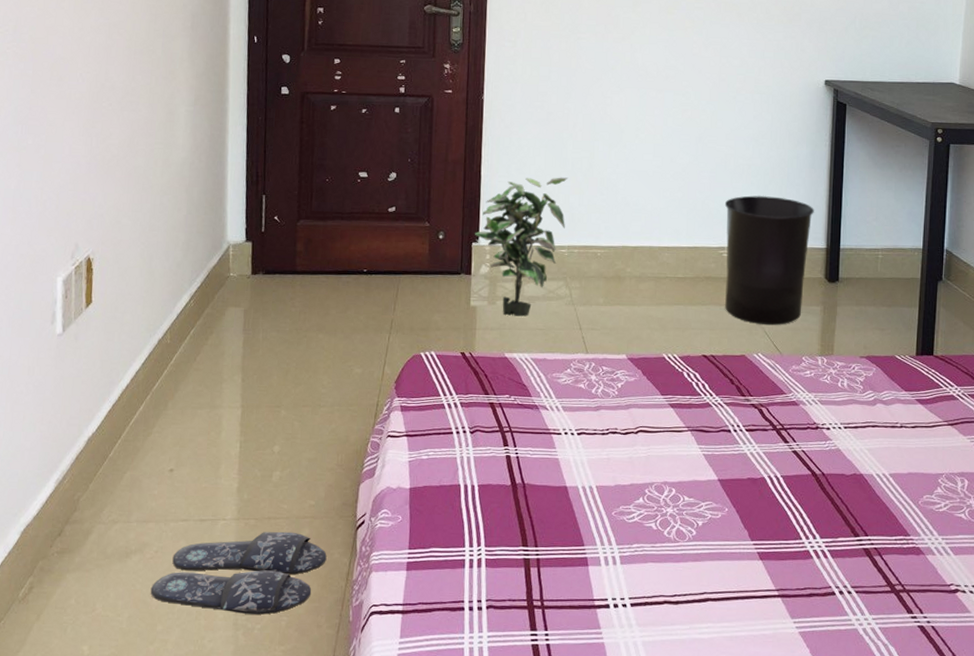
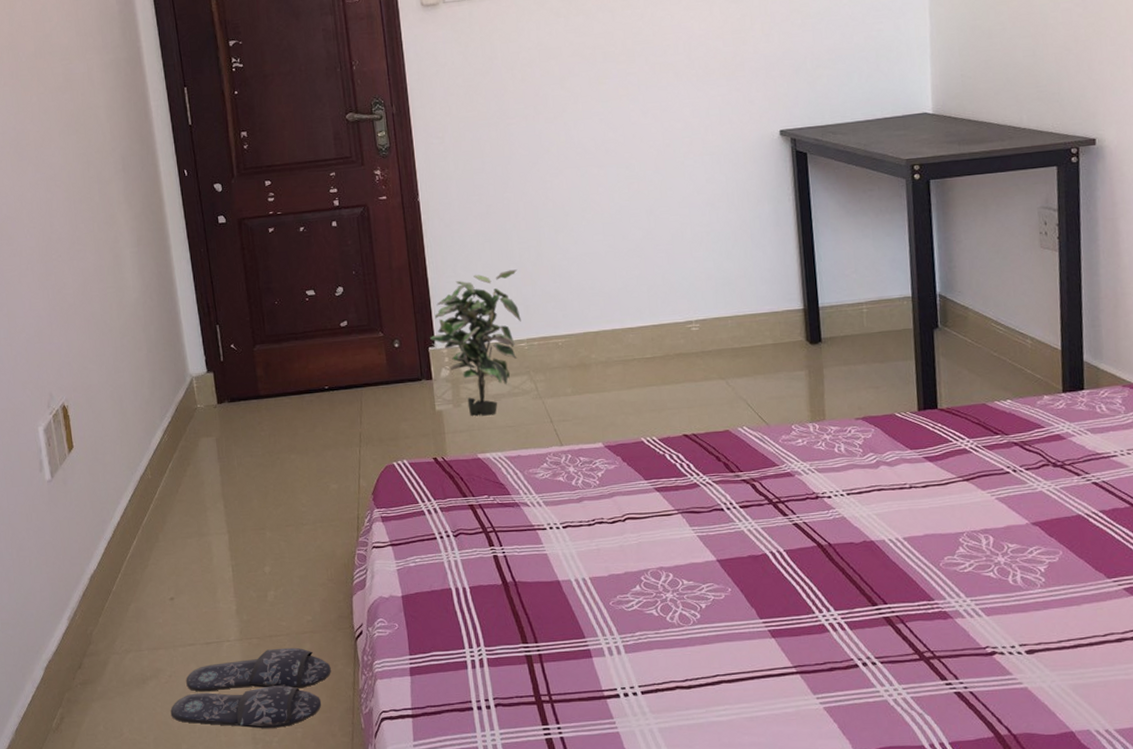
waste bin: present [724,195,814,325] -> none [686,261,786,396]

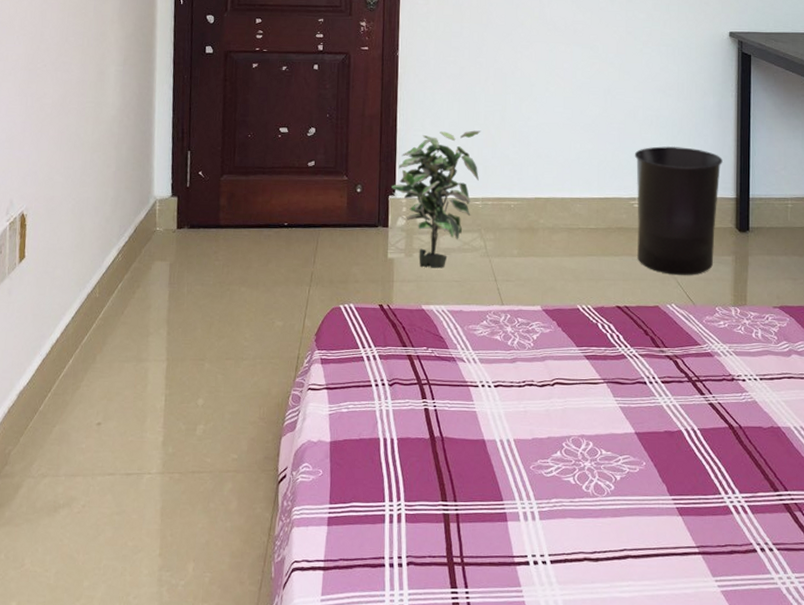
slippers: present [170,647,331,728] -> none [77,485,249,571]
waste bin: none [686,261,786,396] -> present [634,146,723,275]

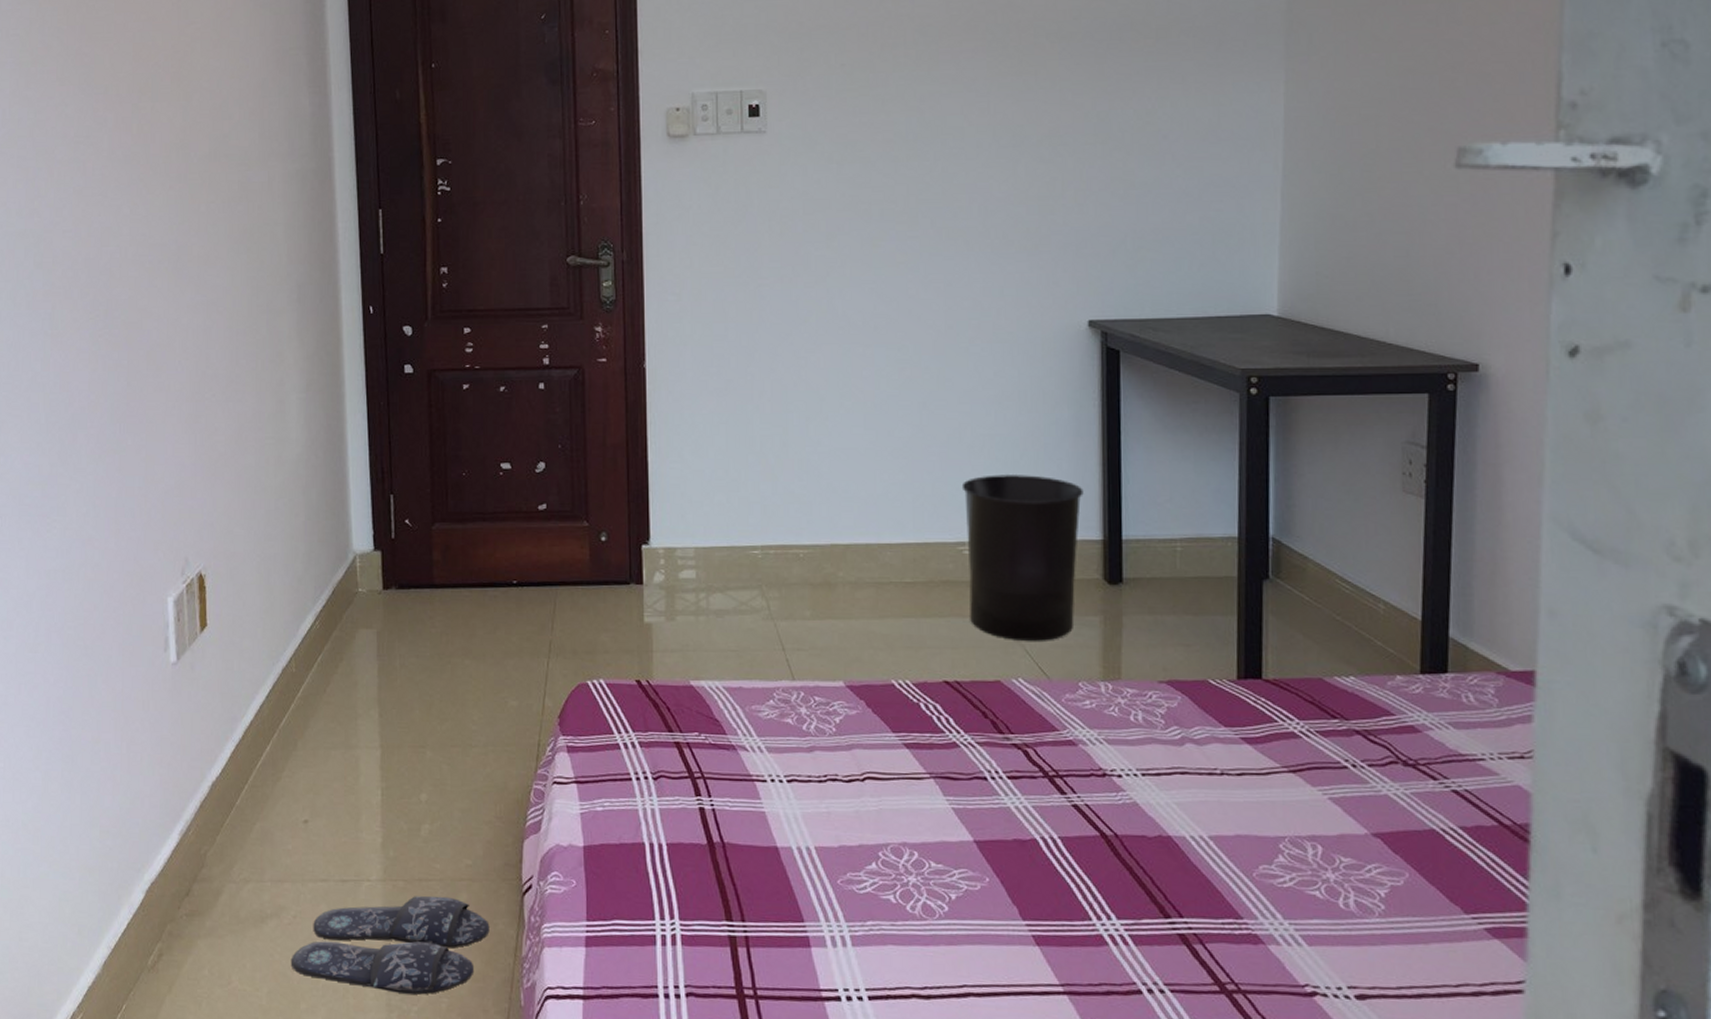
slippers: none [77,485,249,571] -> present [290,895,490,995]
potted plant: present [392,130,481,269] -> none [645,460,757,635]

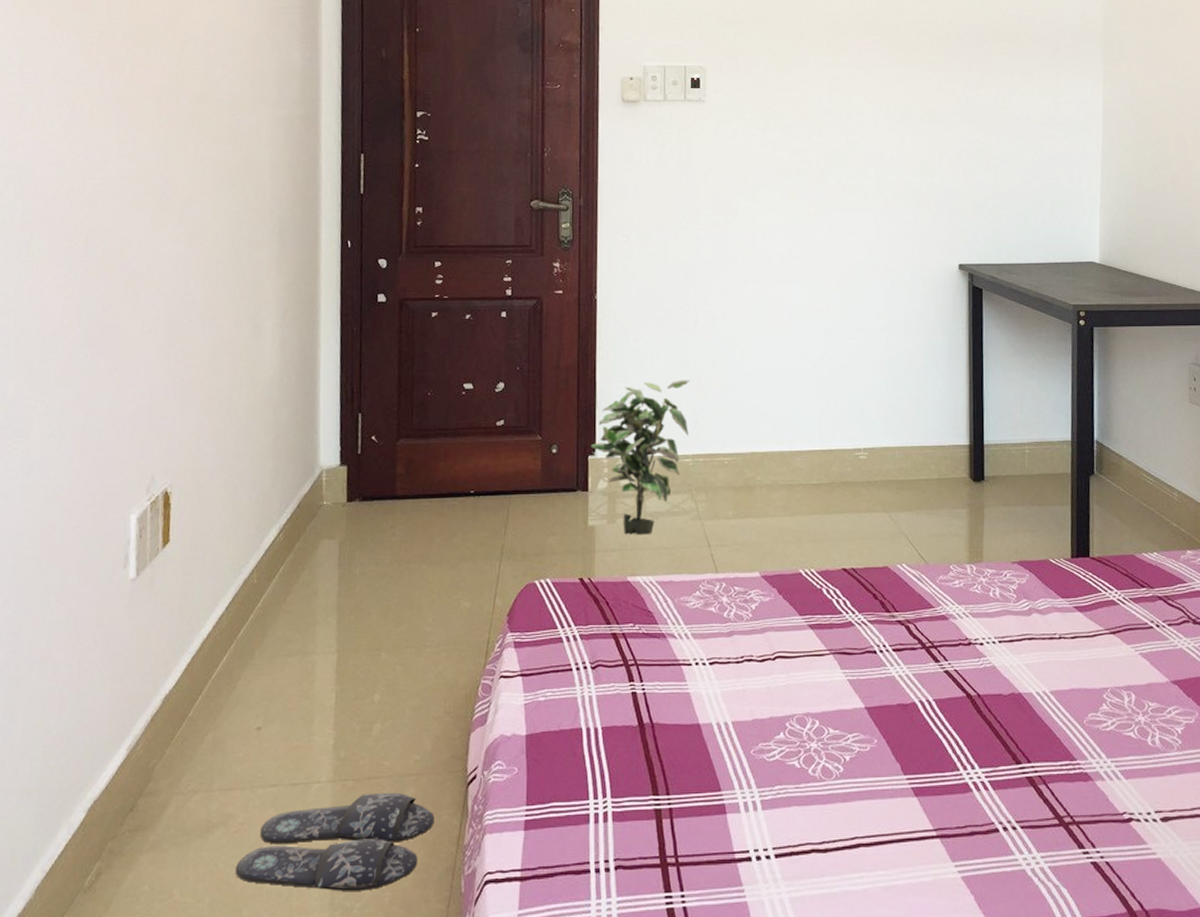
potted plant: none [645,460,757,635] -> present [591,380,690,535]
waste bin: present [961,475,1084,641] -> none [858,391,954,531]

